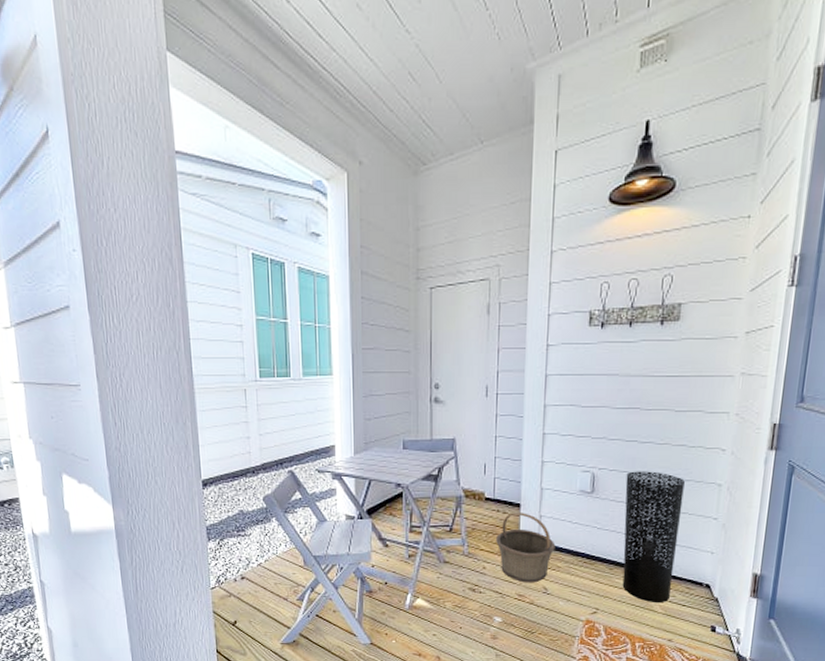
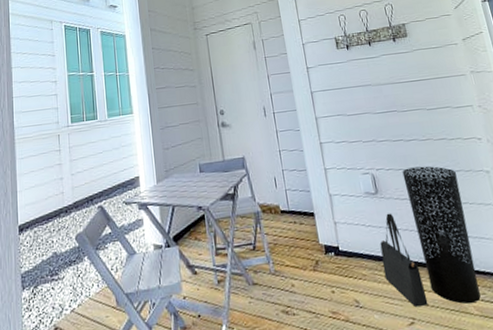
basket: present [496,513,556,583] -> none [298,221,357,298]
tote bag: none [579,513,617,599] -> present [380,213,429,306]

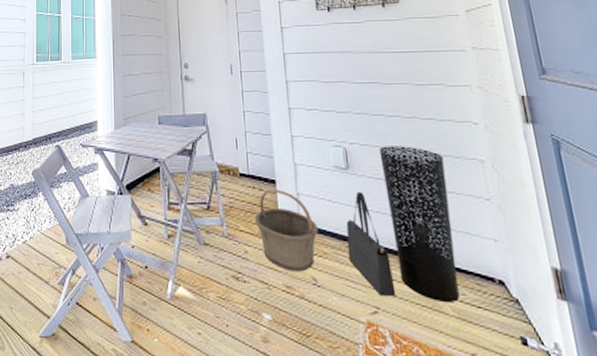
basket: none [298,221,357,298] -> present [255,190,319,272]

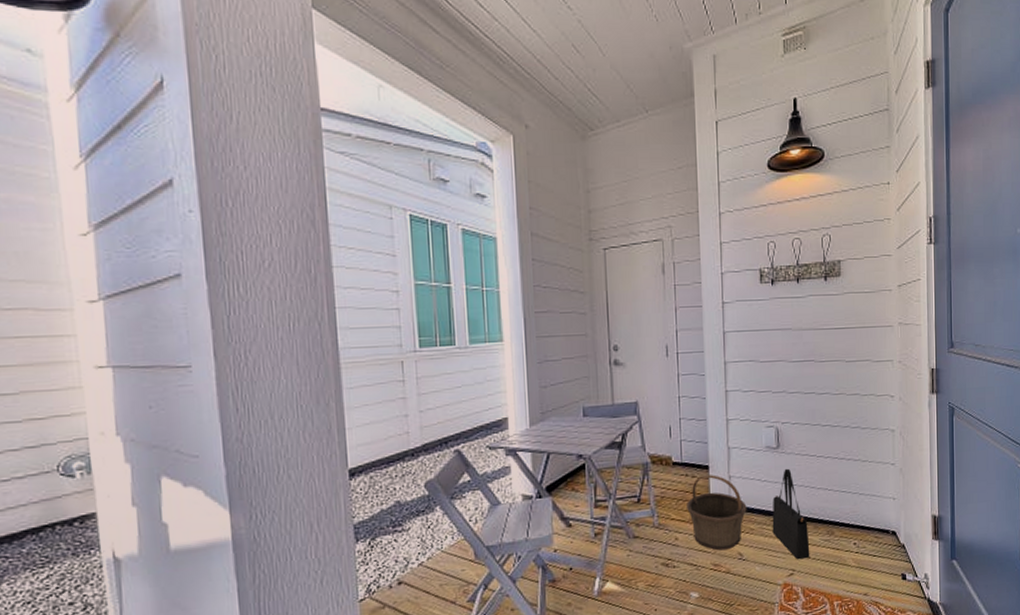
umbrella stand: present [379,146,460,302] -> none [808,421,862,557]

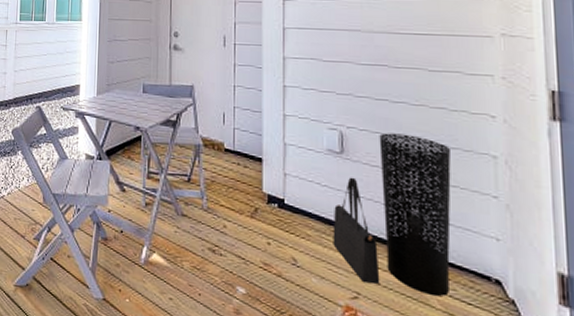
basket: present [687,474,747,551] -> none [237,167,304,251]
umbrella stand: none [808,421,862,557] -> present [379,133,451,296]

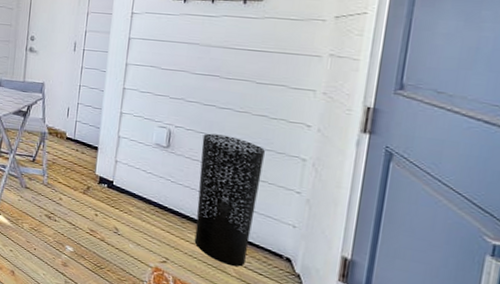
tote bag: present [333,177,380,284] -> none [150,167,189,253]

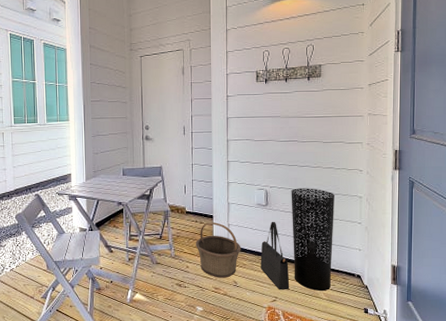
basket: none [73,154,129,222] -> present [196,222,241,278]
tote bag: none [150,167,189,253] -> present [260,221,290,289]

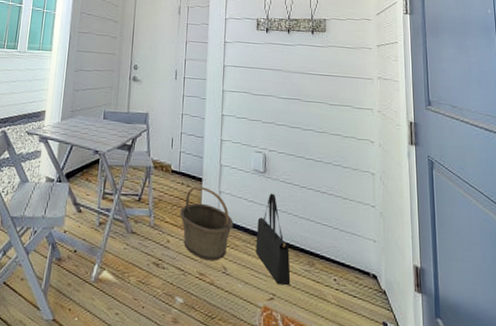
umbrella stand: present [291,188,334,291] -> none [293,155,343,292]

